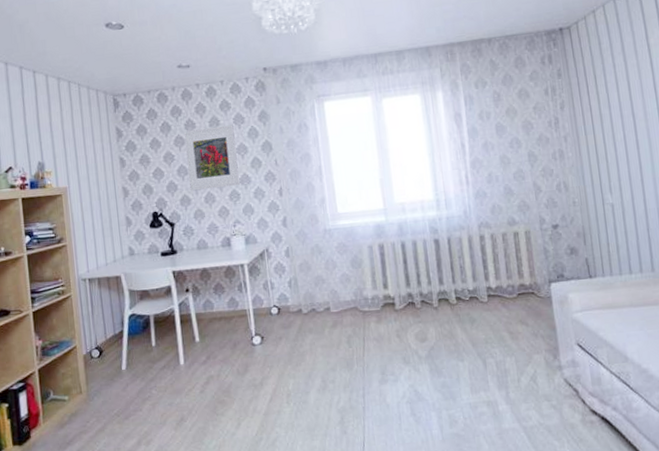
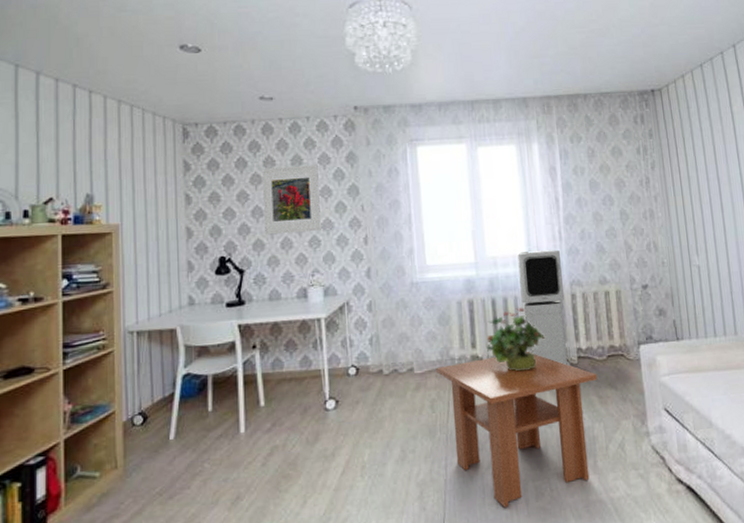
coffee table: none [351,290,508,433] -> present [436,351,598,508]
potted plant: none [397,250,454,309] -> present [486,308,545,371]
air purifier: none [425,193,480,305] -> present [517,249,570,367]

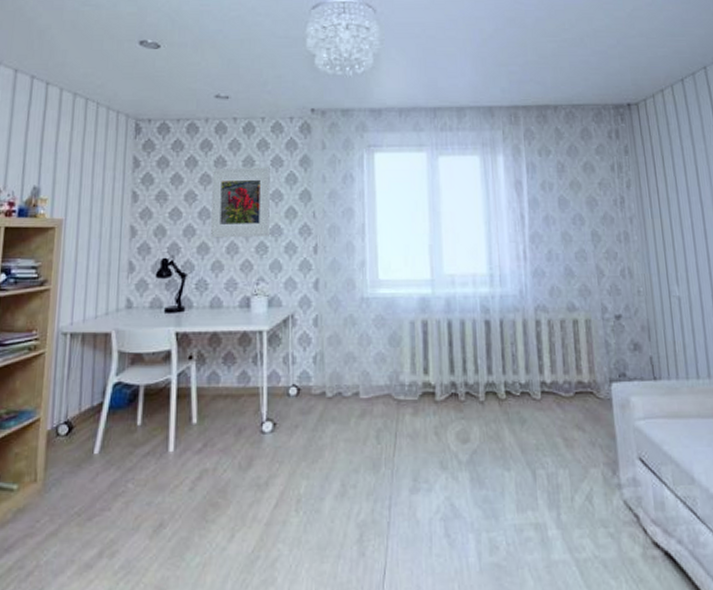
coffee table: present [436,351,598,508] -> none [384,381,563,560]
potted plant: present [486,308,545,371] -> none [439,332,505,402]
air purifier: present [517,249,570,367] -> none [477,269,533,402]

